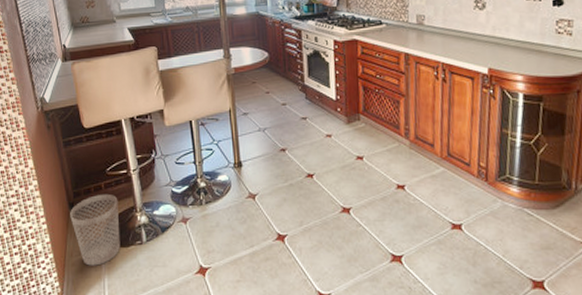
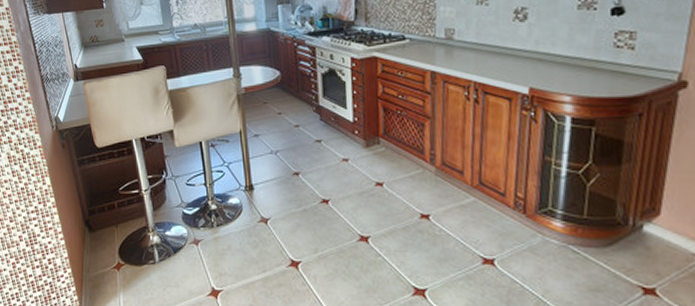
wastebasket: present [70,193,121,266] -> none [86,212,134,282]

